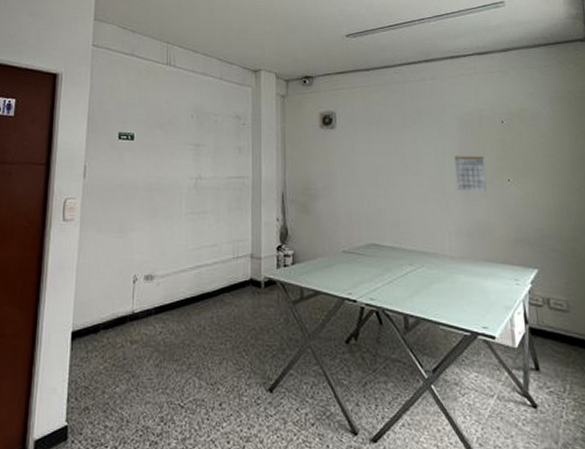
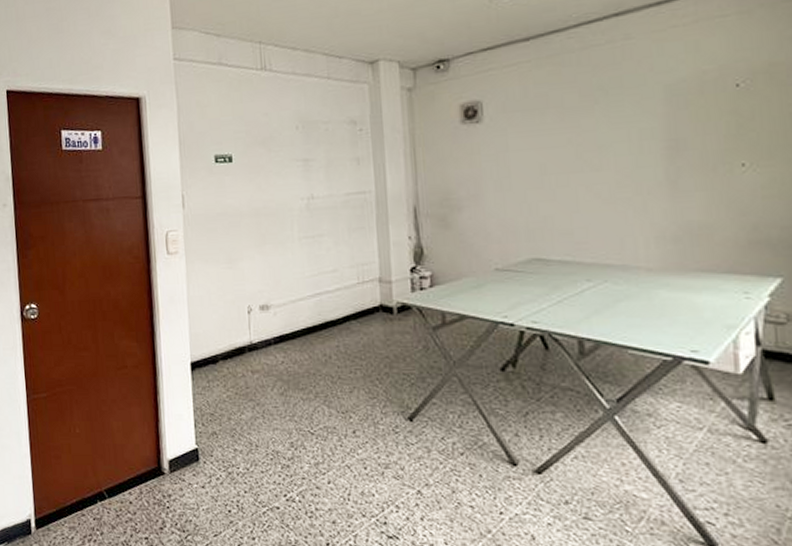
calendar: present [454,156,487,192] -> none [657,136,706,186]

